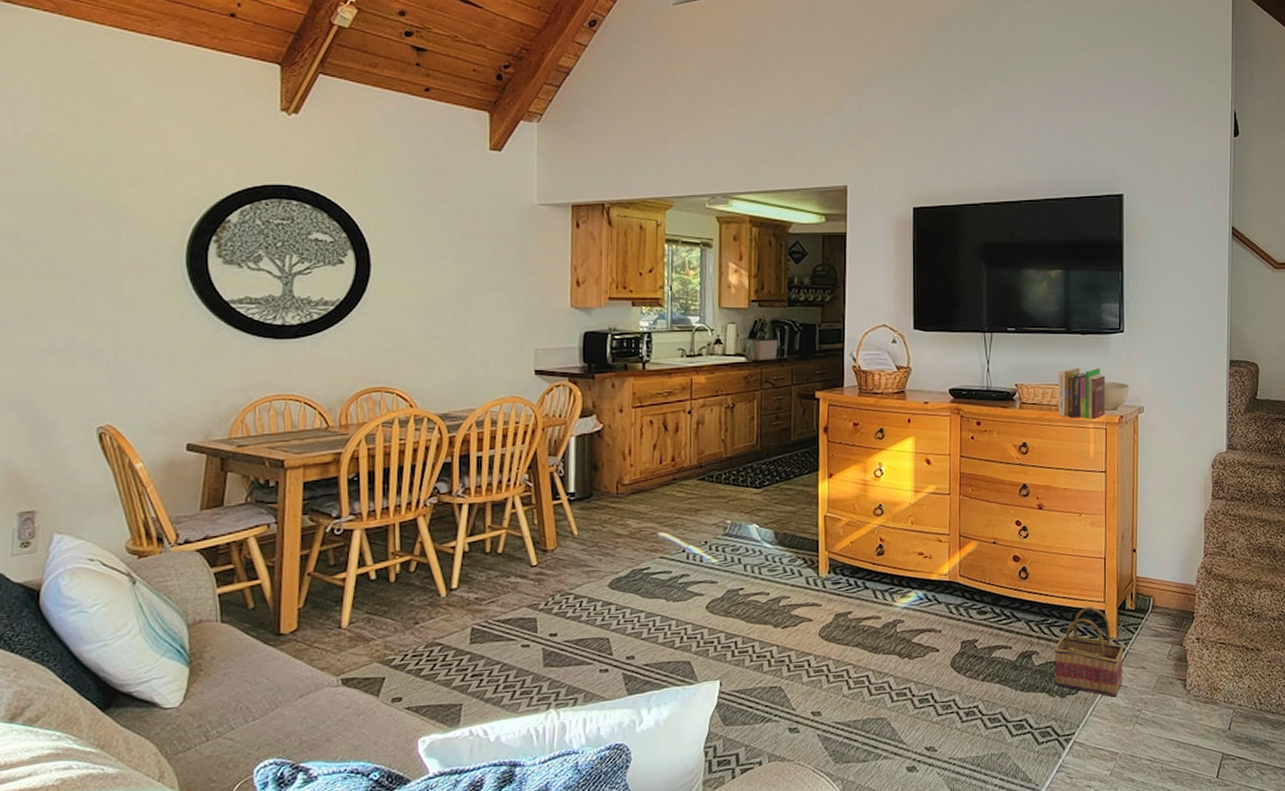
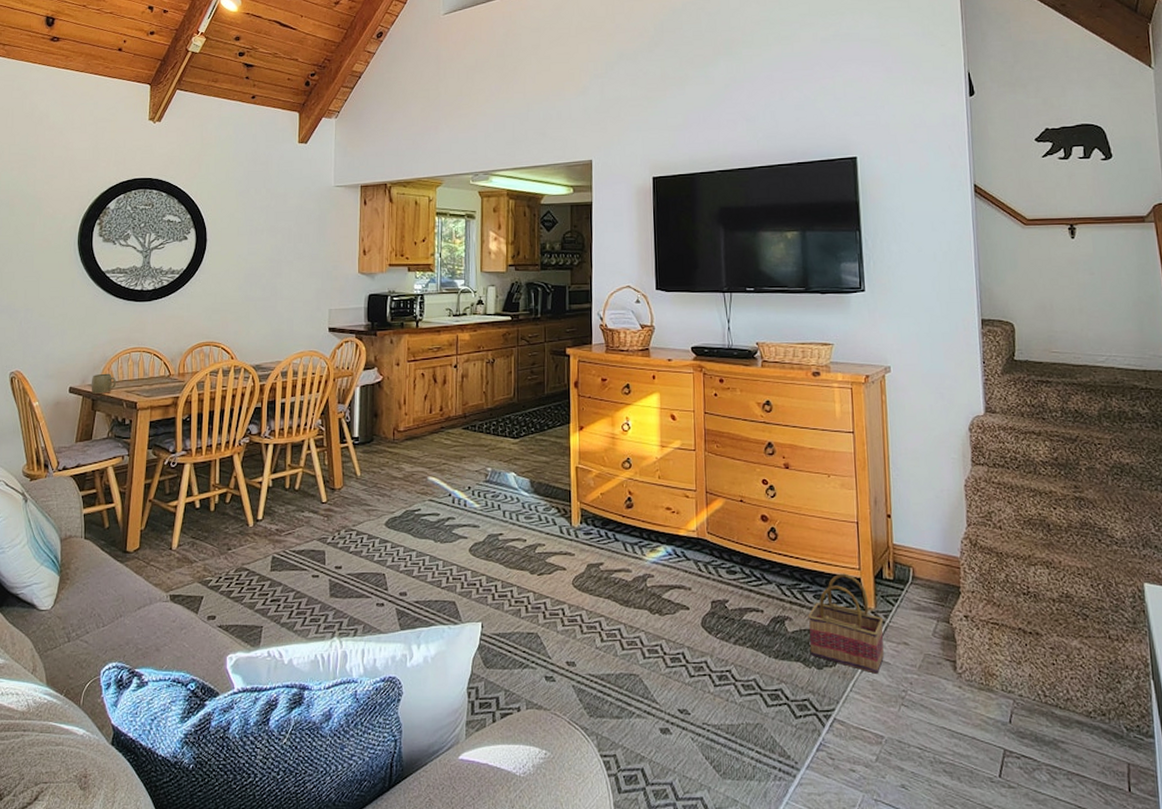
mug: none [217,426,254,453] -> present [91,373,117,395]
toaster: present [744,338,779,362] -> none [503,298,533,321]
books: present [1058,367,1105,420] -> none [799,326,850,379]
bowl: present [1104,382,1129,411] -> none [847,341,874,370]

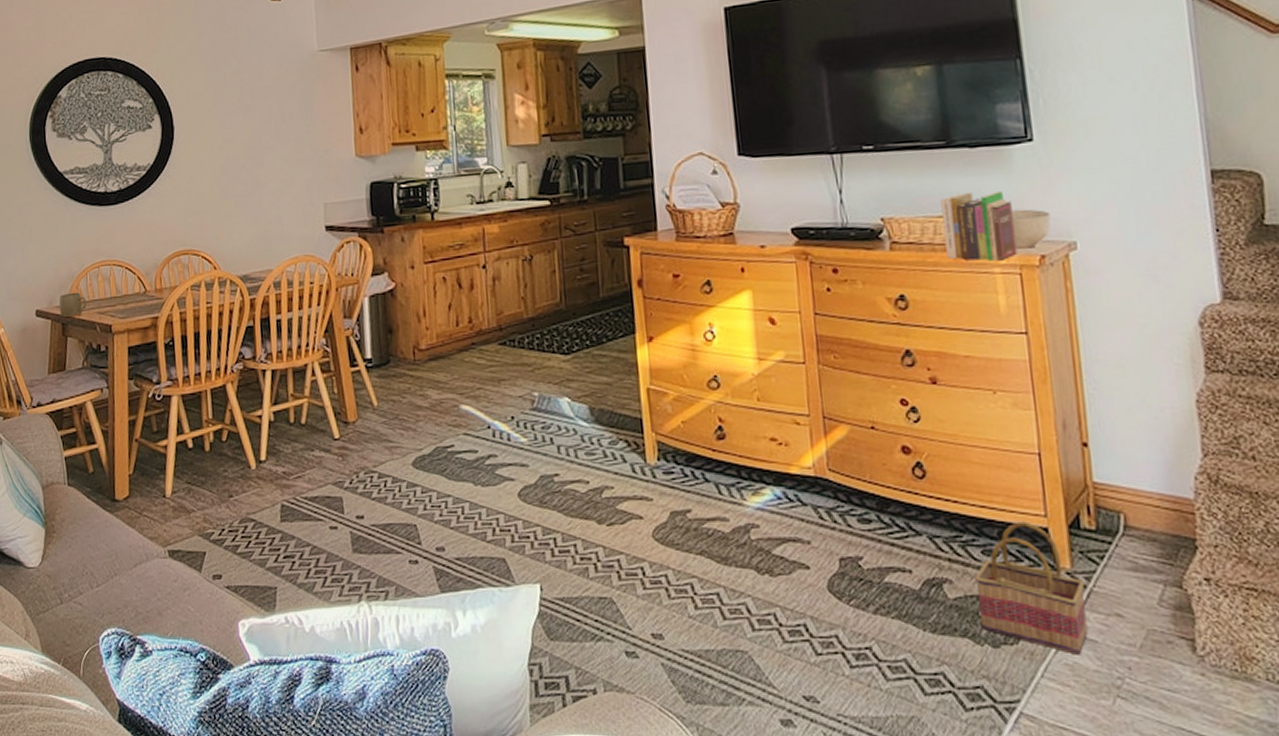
books: none [799,326,850,379] -> present [940,191,1018,262]
bowl: none [847,341,874,370] -> present [1010,209,1052,249]

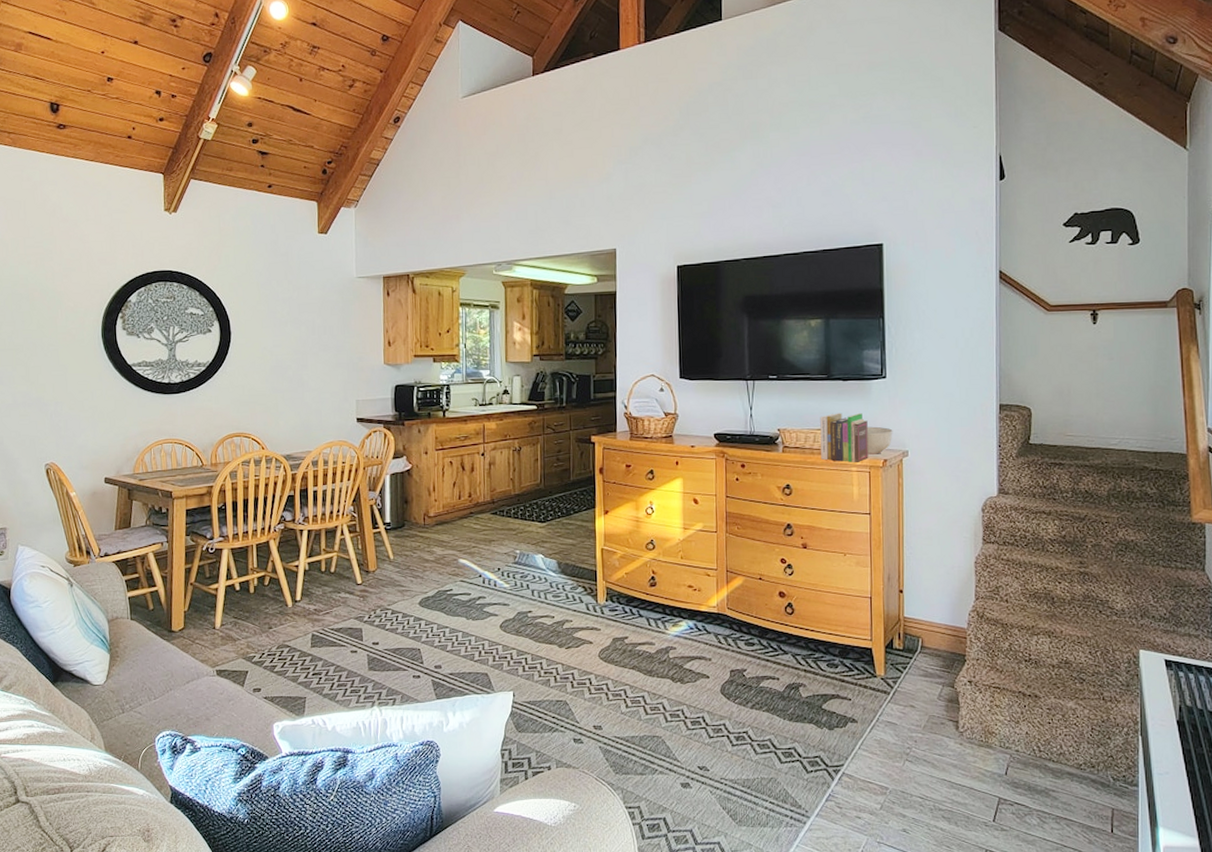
mug: present [58,292,87,318] -> none [125,464,151,485]
basket: present [974,521,1088,655] -> none [821,644,892,733]

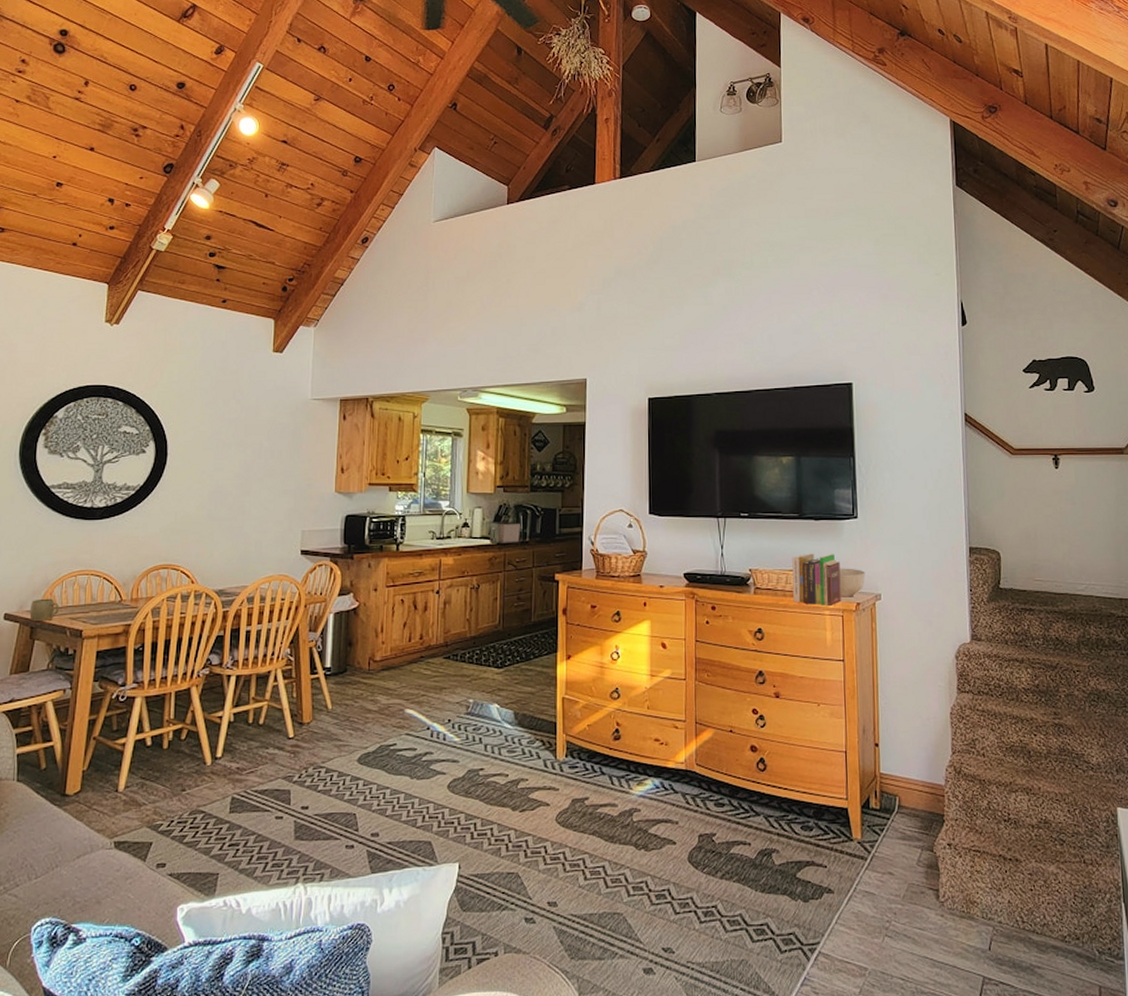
mug: none [125,464,151,485] -> present [29,598,60,622]
toaster: none [528,388,558,410] -> present [490,521,521,545]

